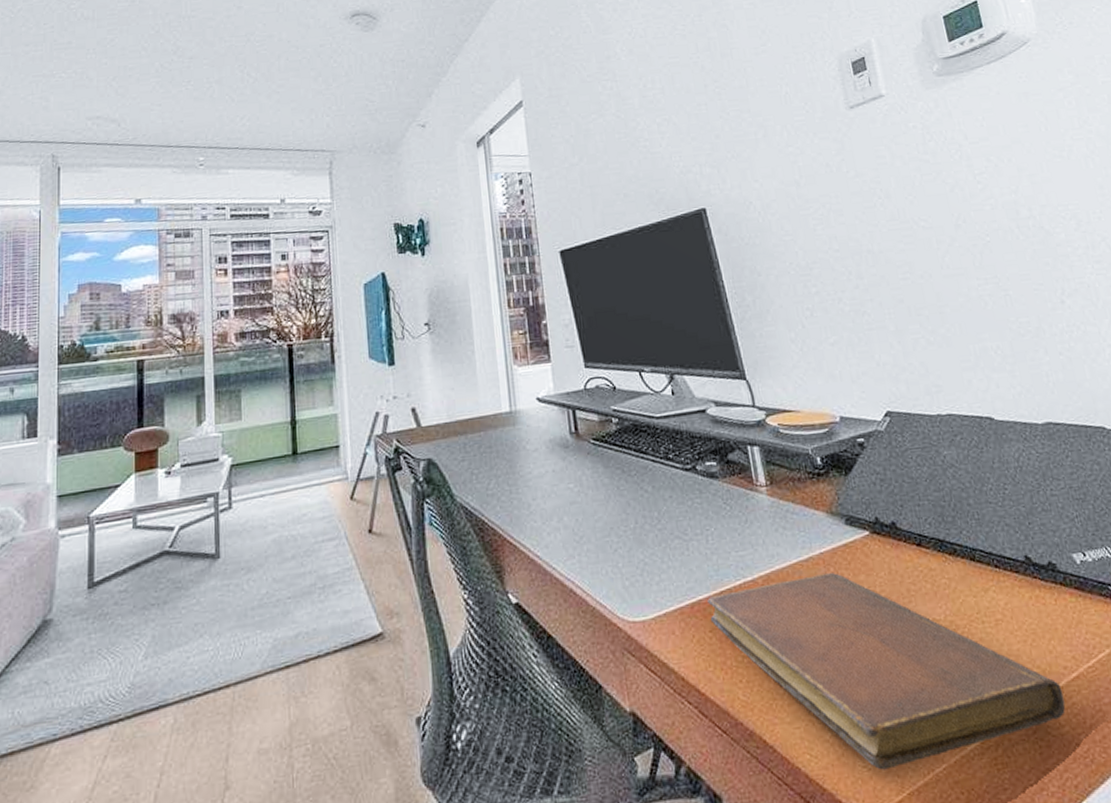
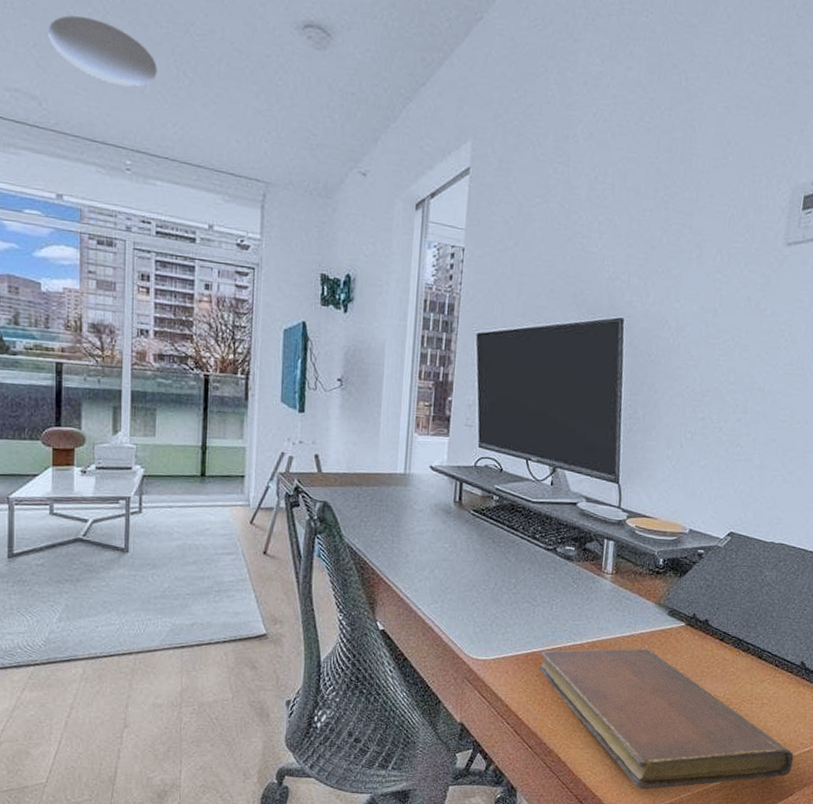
ceiling light: none [126,47,224,96] -> present [48,15,158,87]

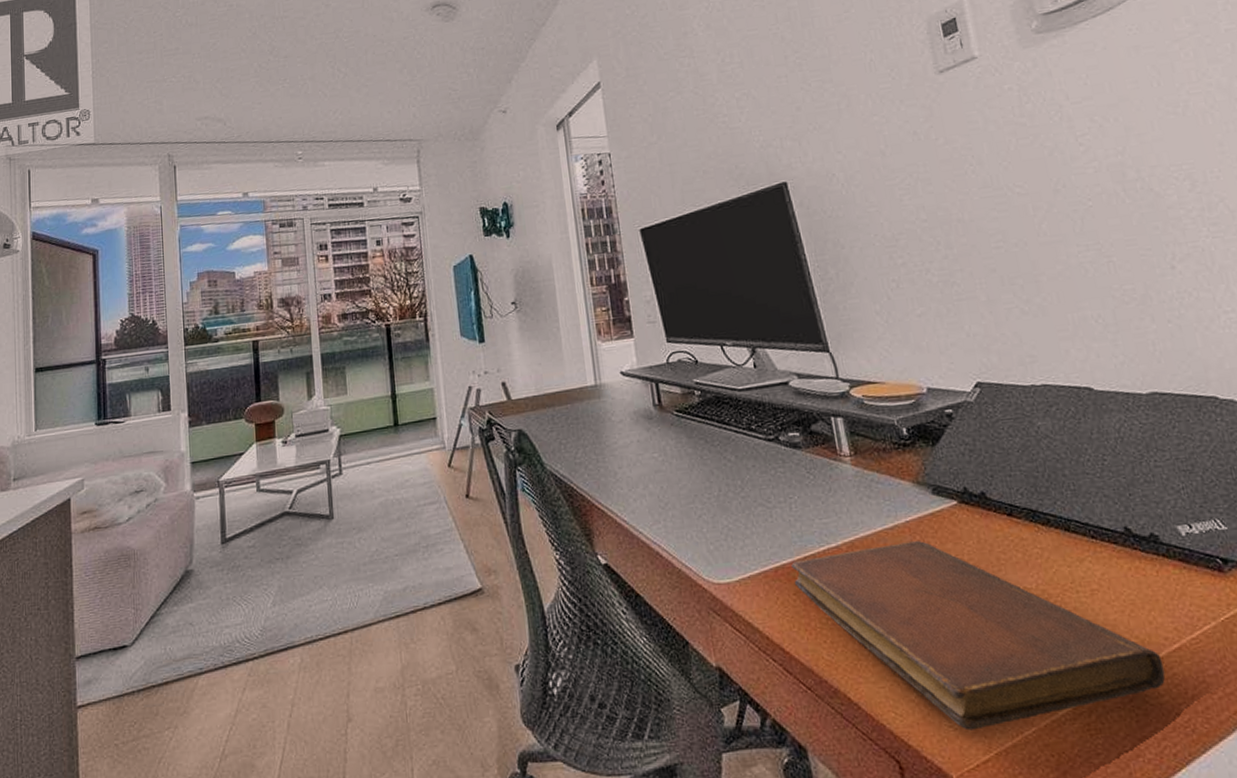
ceiling light: present [48,15,158,87] -> none [228,47,317,93]

